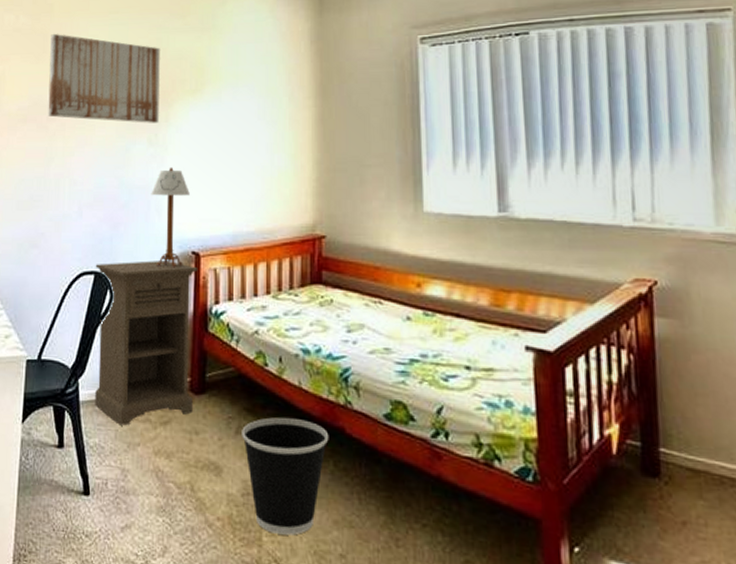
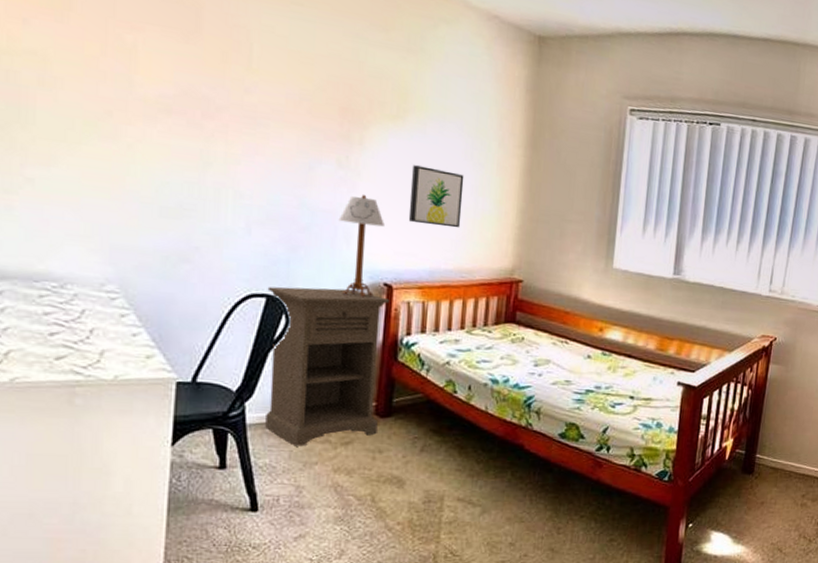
wall art: present [48,33,160,123] -> none [203,10,356,144]
wall art: none [212,132,259,189] -> present [409,165,464,228]
wastebasket: present [242,417,329,535] -> none [426,437,510,532]

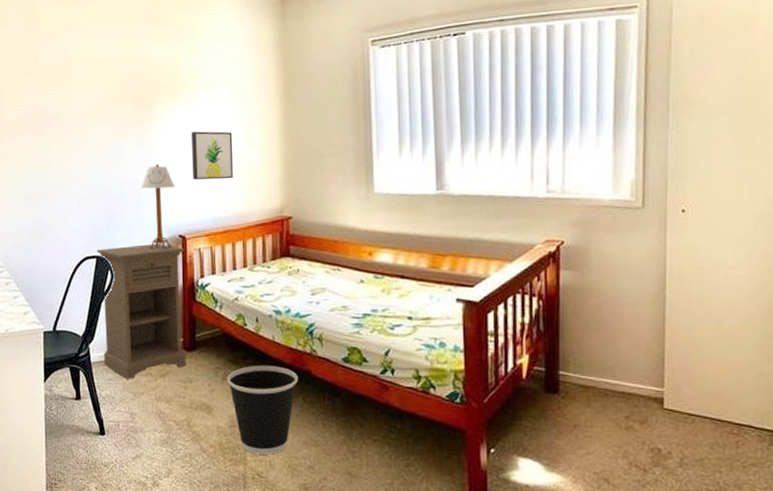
wastebasket: none [426,437,510,532] -> present [227,366,299,455]

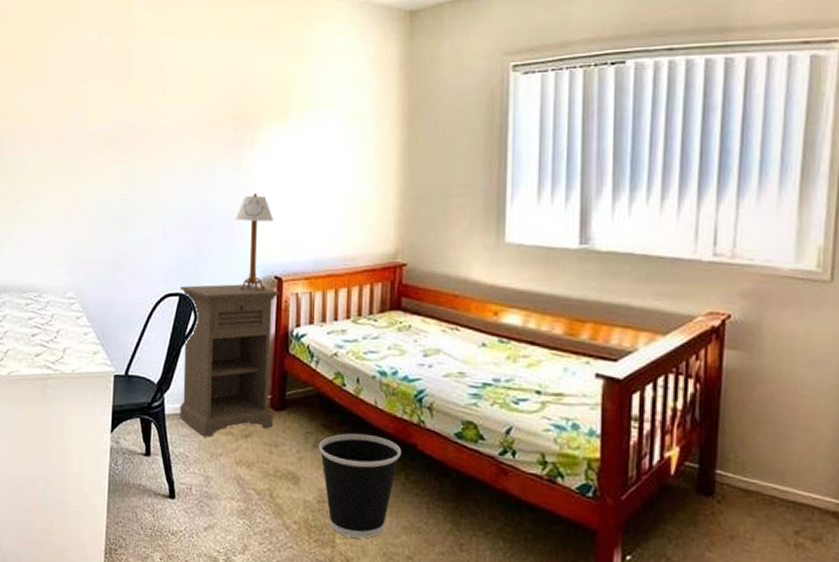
wall art: present [191,131,234,180] -> none [295,159,344,216]

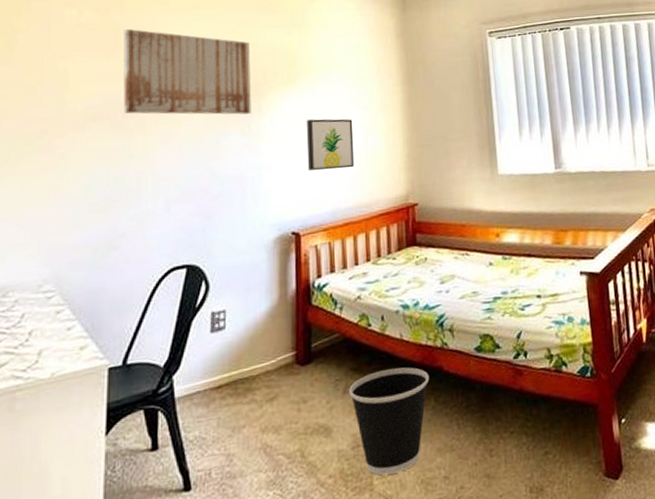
wall art: none [132,53,245,148] -> present [123,28,251,115]
nightstand: present [180,284,281,438] -> none [187,244,300,413]
table lamp: present [235,194,273,292] -> none [246,155,287,251]
wall art: none [295,159,344,216] -> present [307,119,354,170]

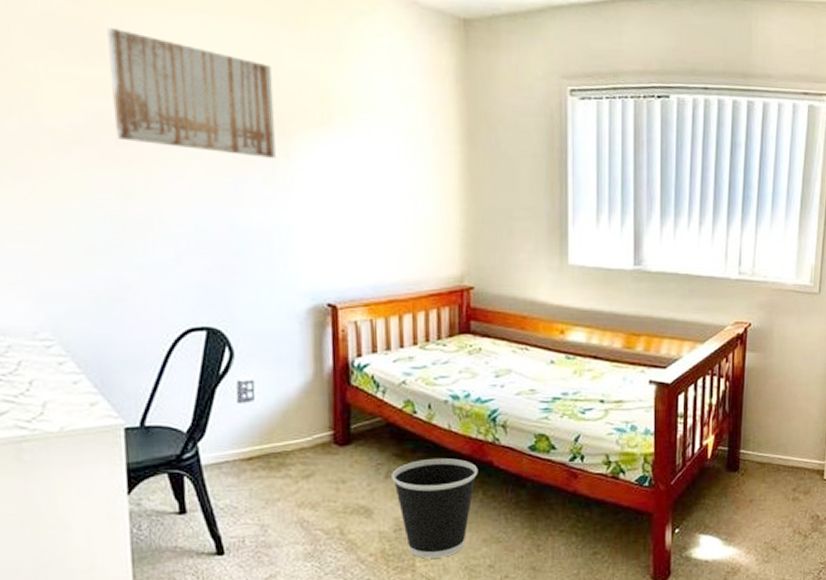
wall art: present [307,119,354,170] -> none [344,174,401,238]

